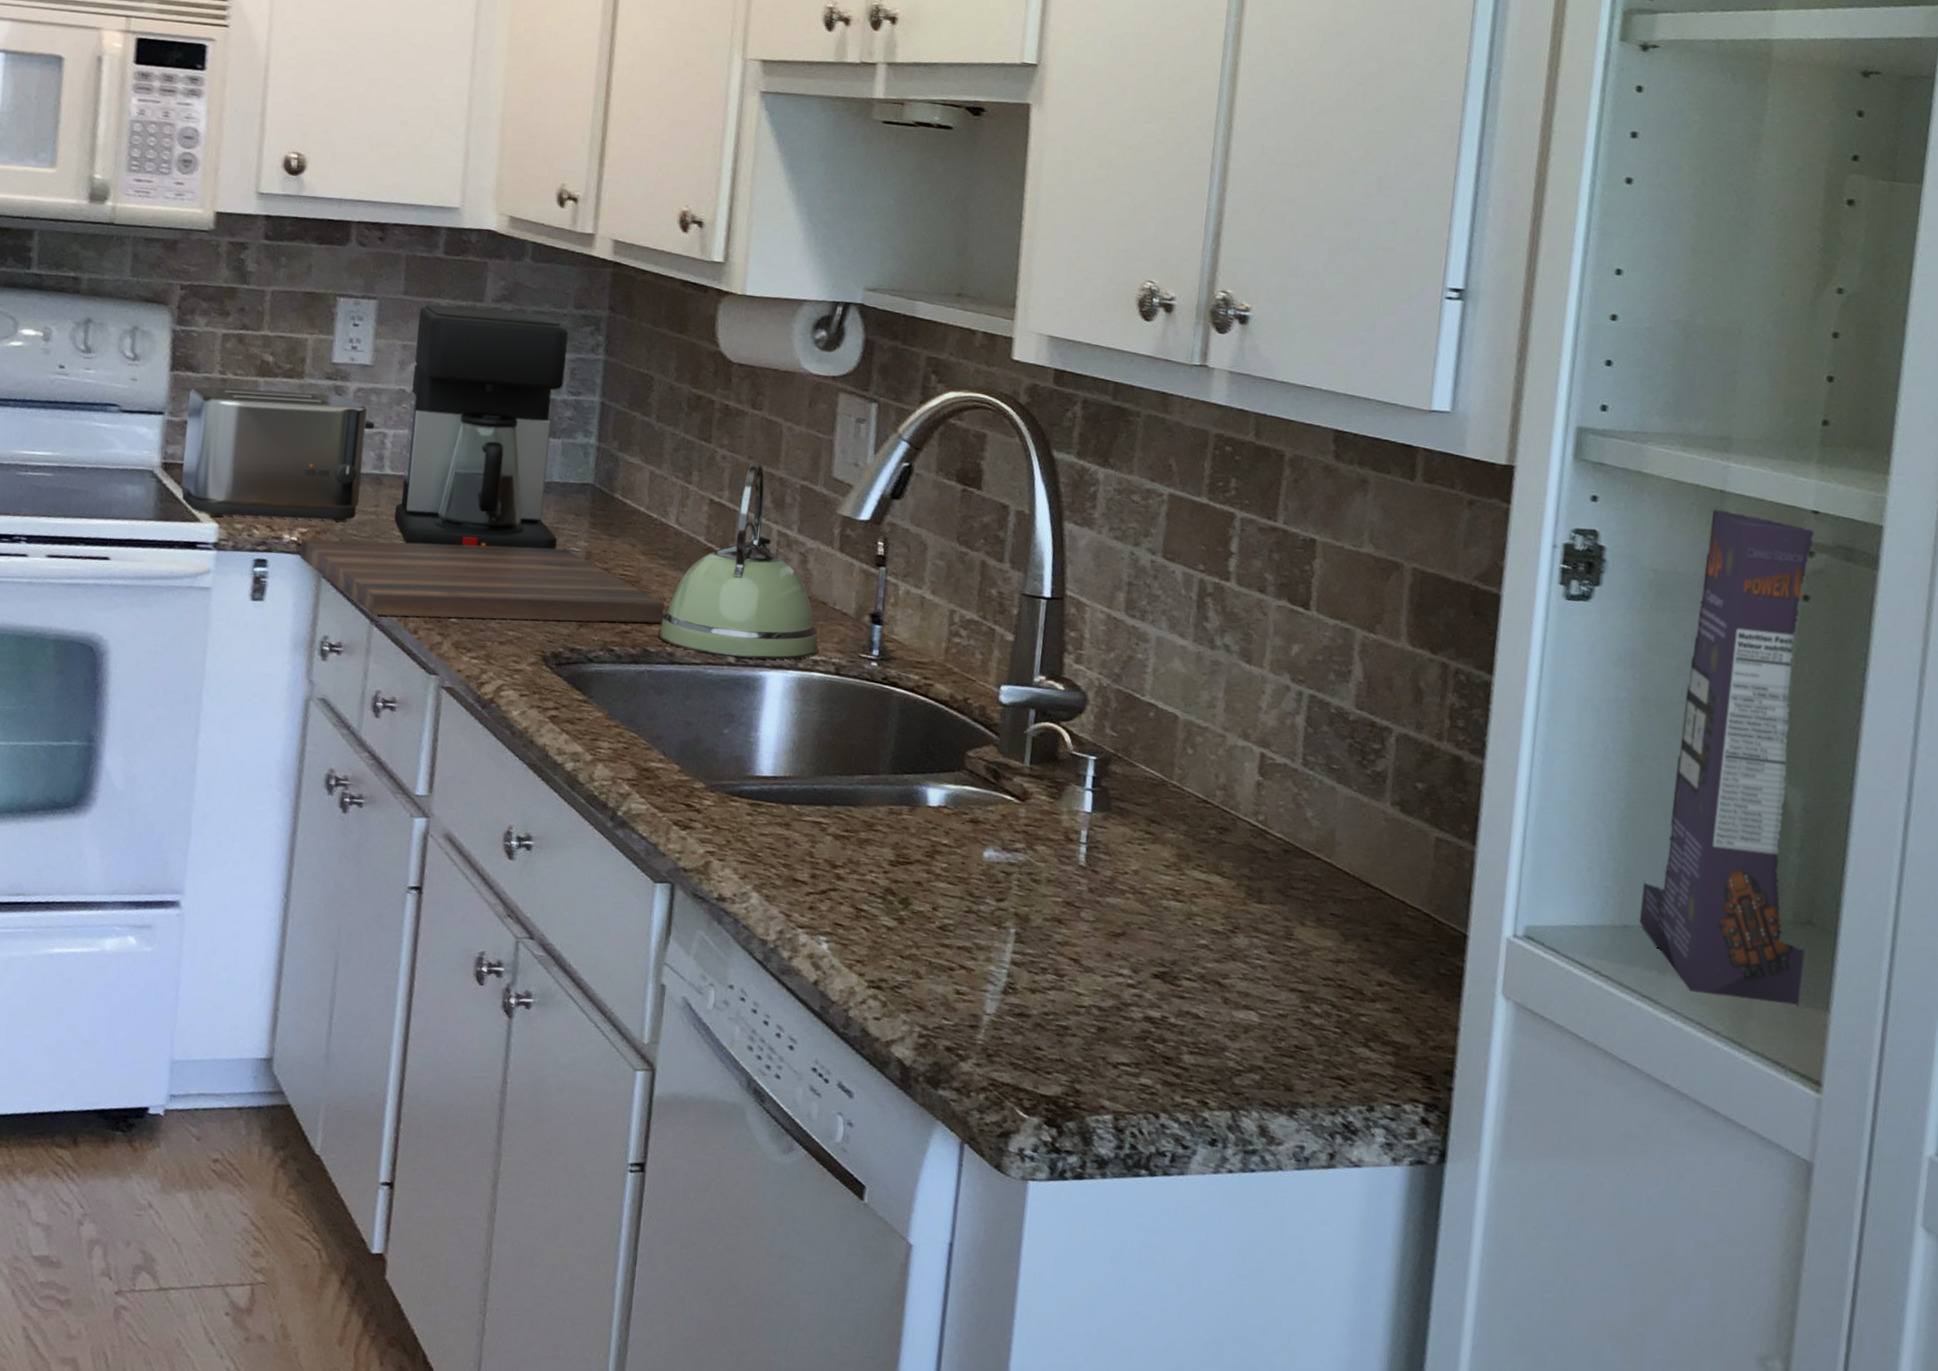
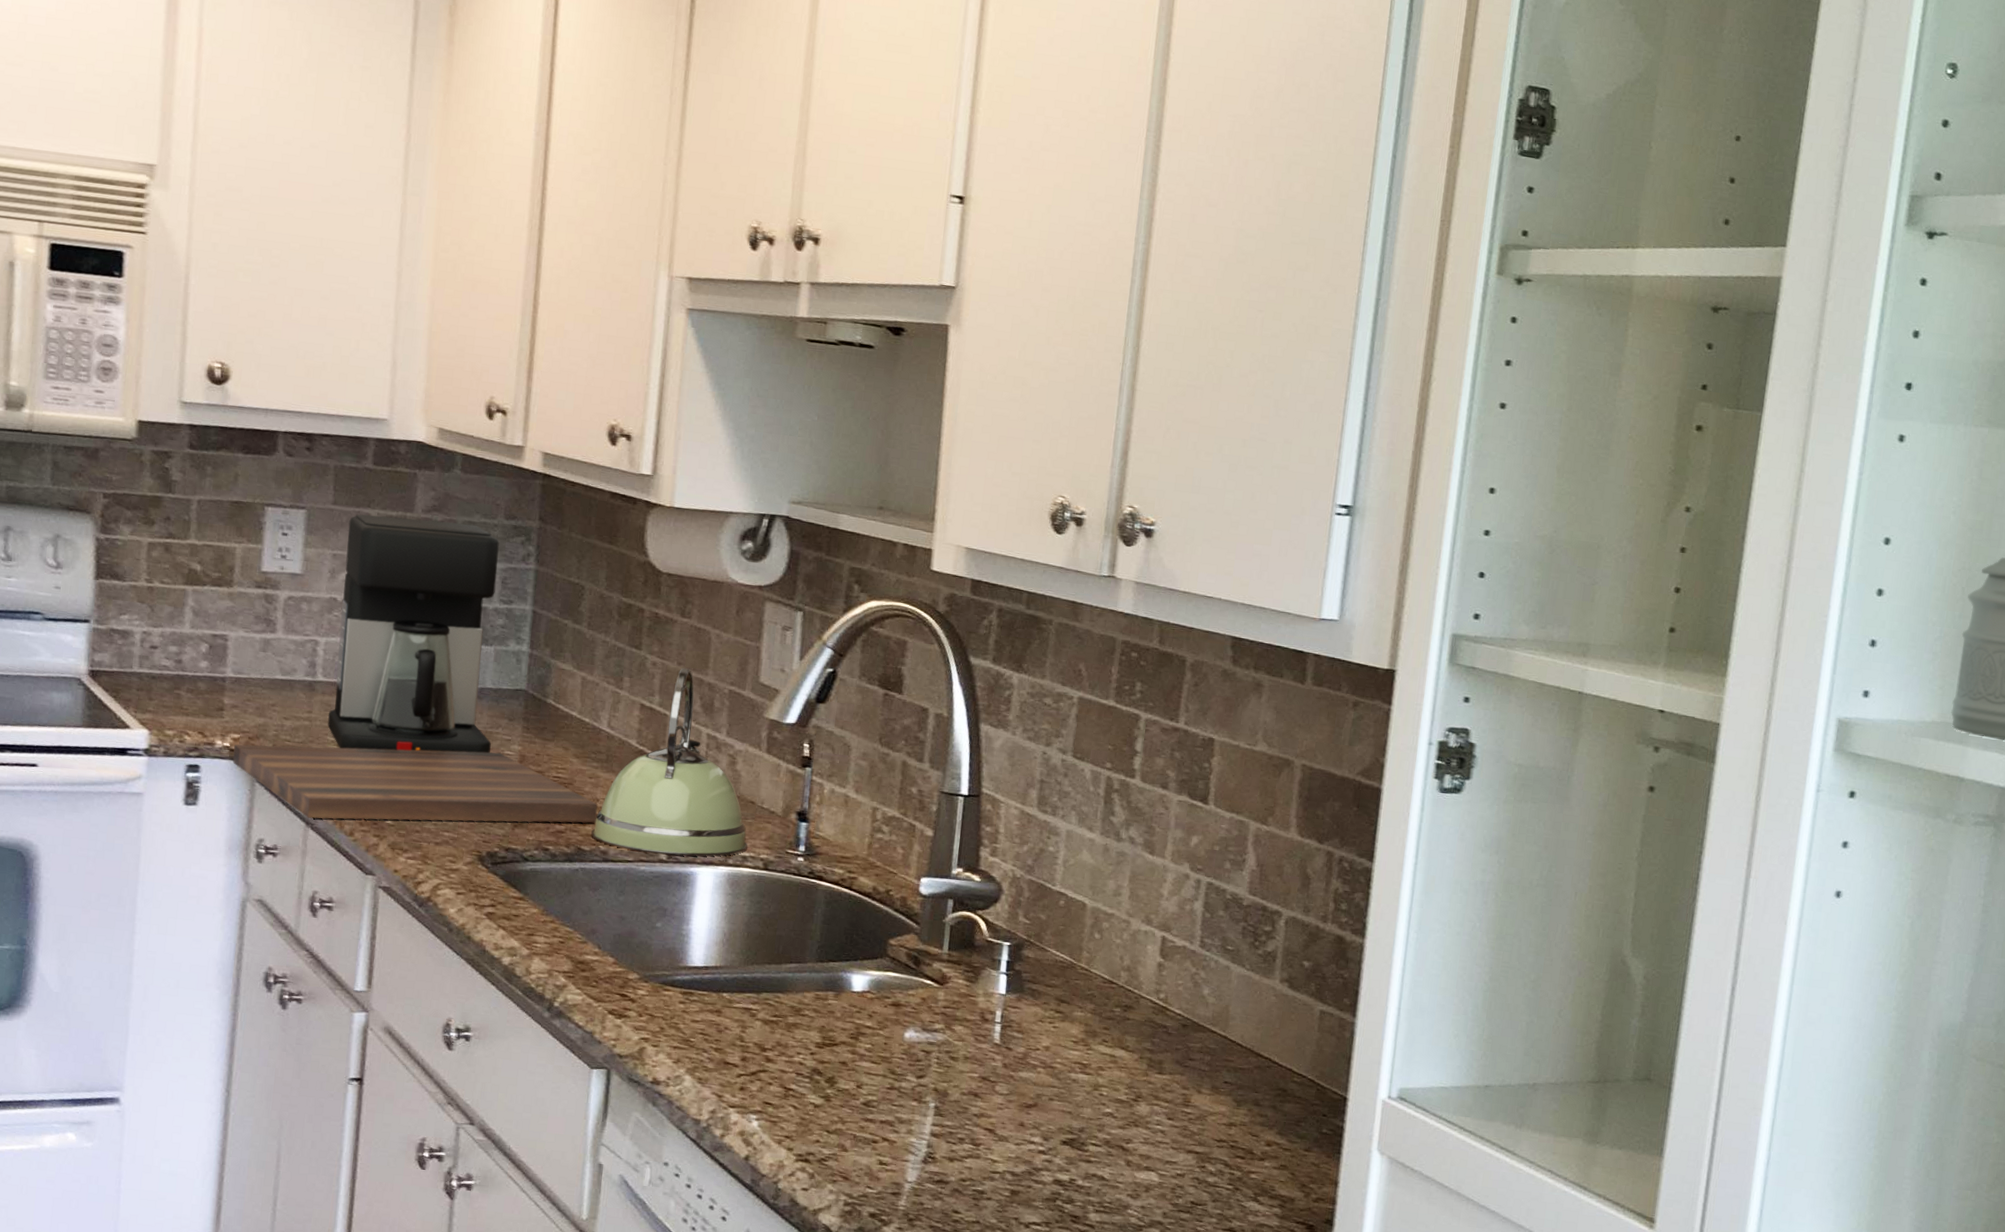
toaster: present [180,386,375,522] -> none [109,595,307,728]
cereal box: present [1639,509,1814,1005] -> none [1499,709,1660,1152]

